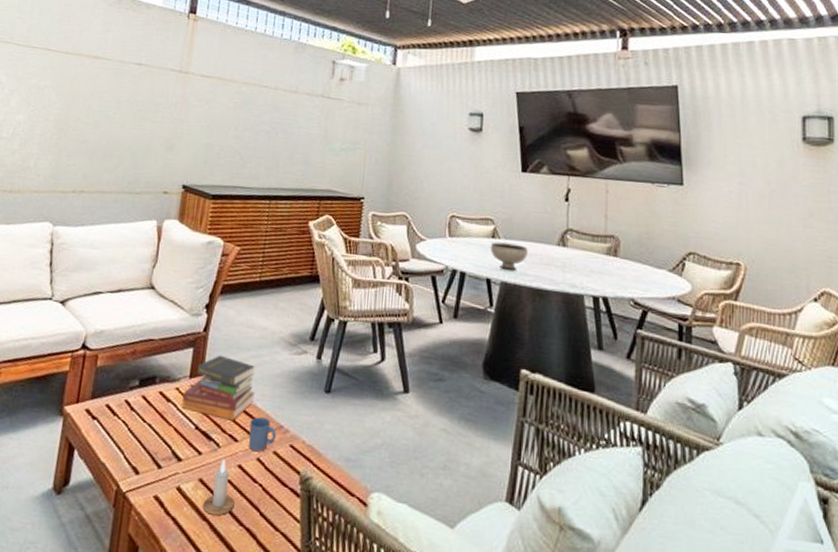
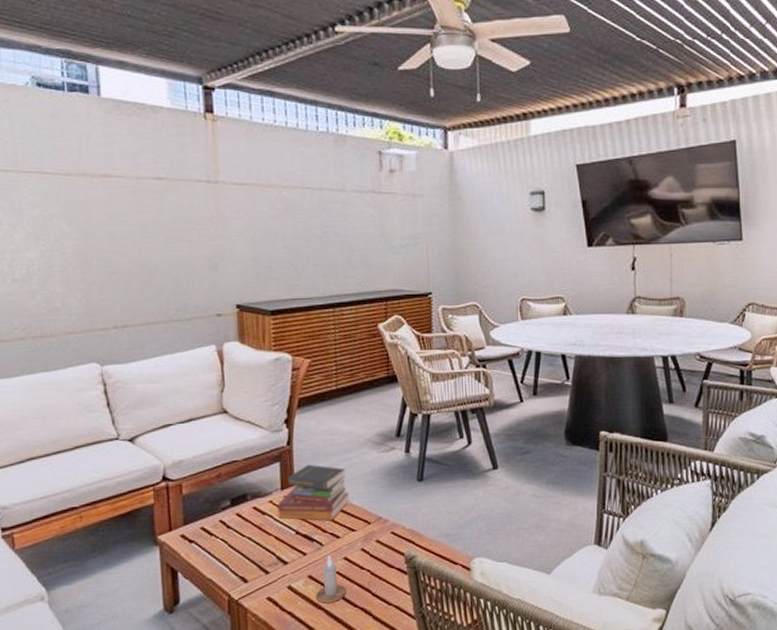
mug: present [248,417,276,453] -> none [349,513,376,544]
bowl: present [490,242,528,270] -> none [562,318,599,343]

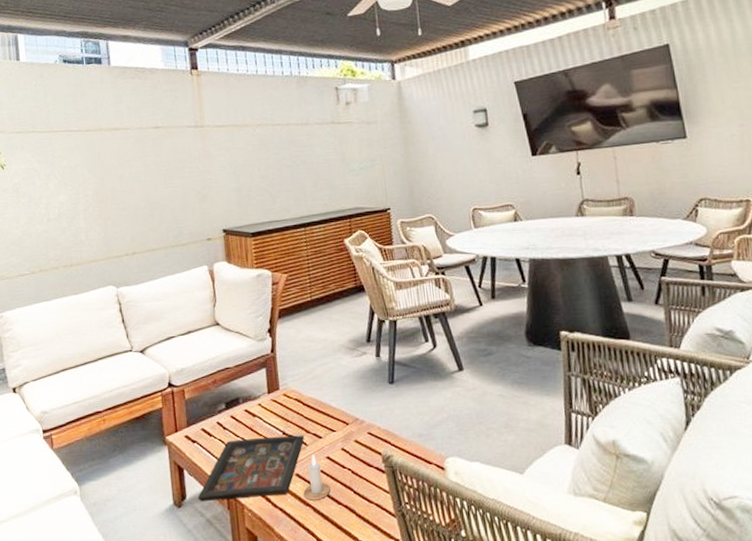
decorative tray: none [193,534,321,607] -> present [197,435,305,502]
books: present [277,464,350,521] -> none [265,369,329,422]

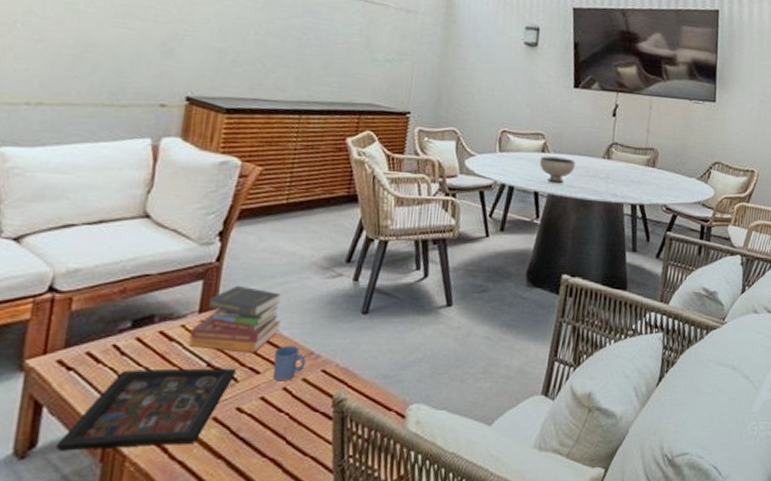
books: none [265,369,329,422] -> present [188,285,281,353]
candle: present [303,455,331,501] -> none [217,394,256,452]
mug: none [329,414,354,444] -> present [273,346,306,382]
bowl: none [514,222,550,247] -> present [539,156,576,183]

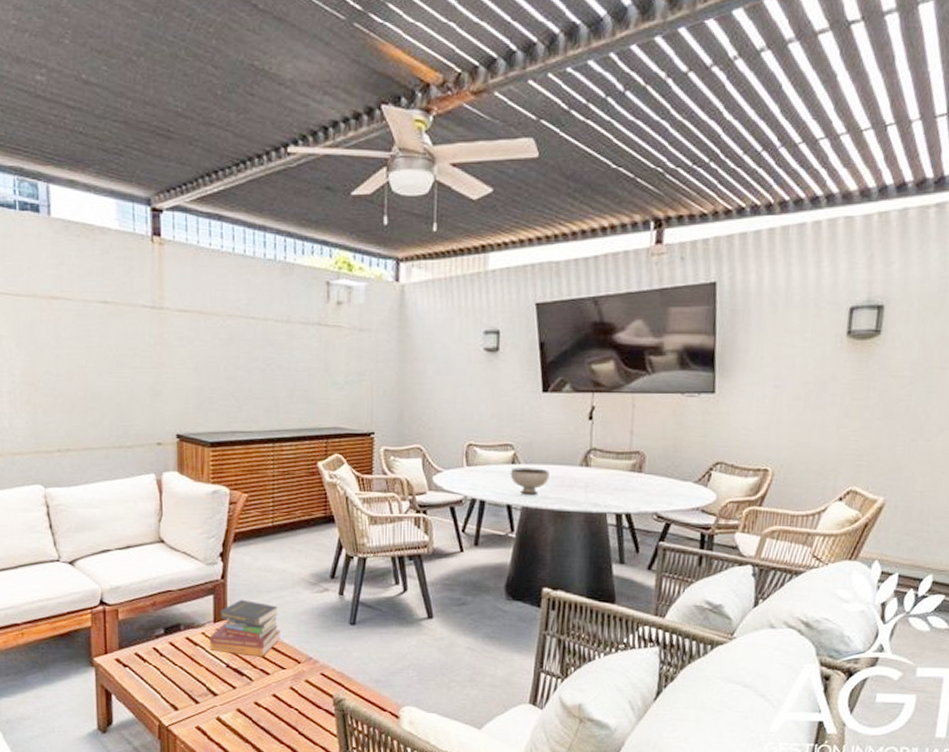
decorative tray: present [55,368,237,452] -> none [125,668,251,730]
mug: present [273,346,306,382] -> none [279,652,306,682]

